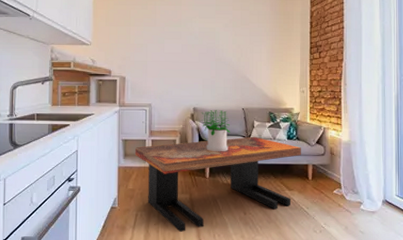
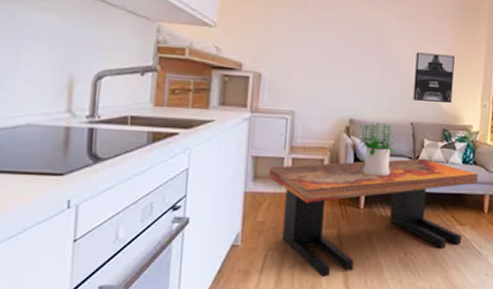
wall art: none [243,52,275,90] -> present [413,52,455,103]

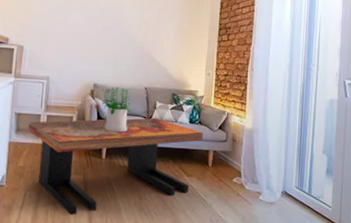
wall art: present [413,52,455,103] -> none [147,29,182,71]

